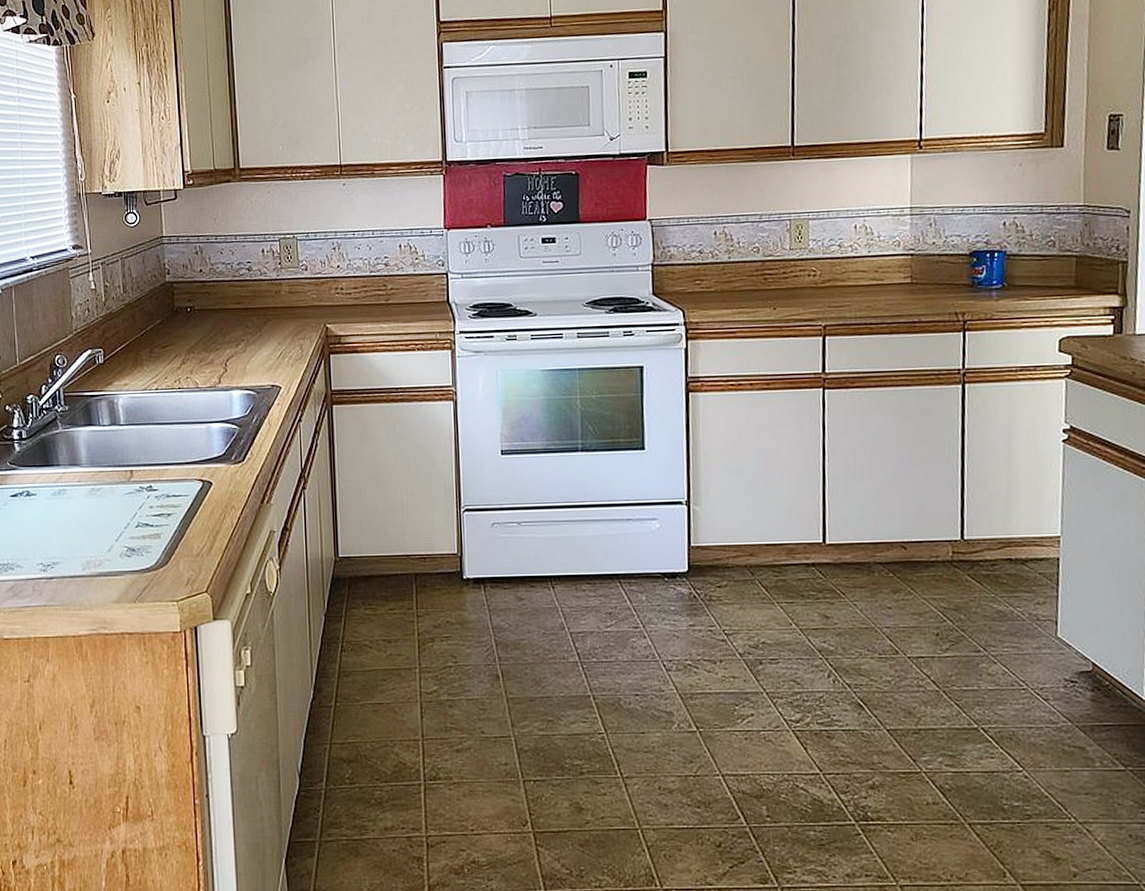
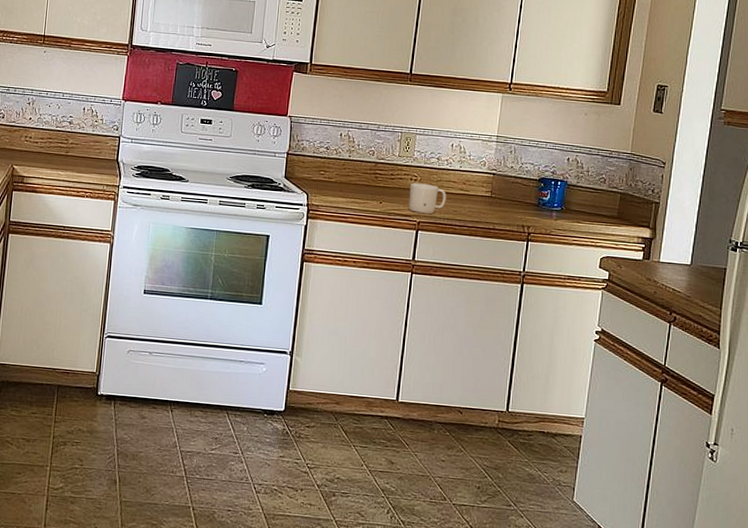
mug: none [808,278,856,316] -> present [408,183,446,215]

